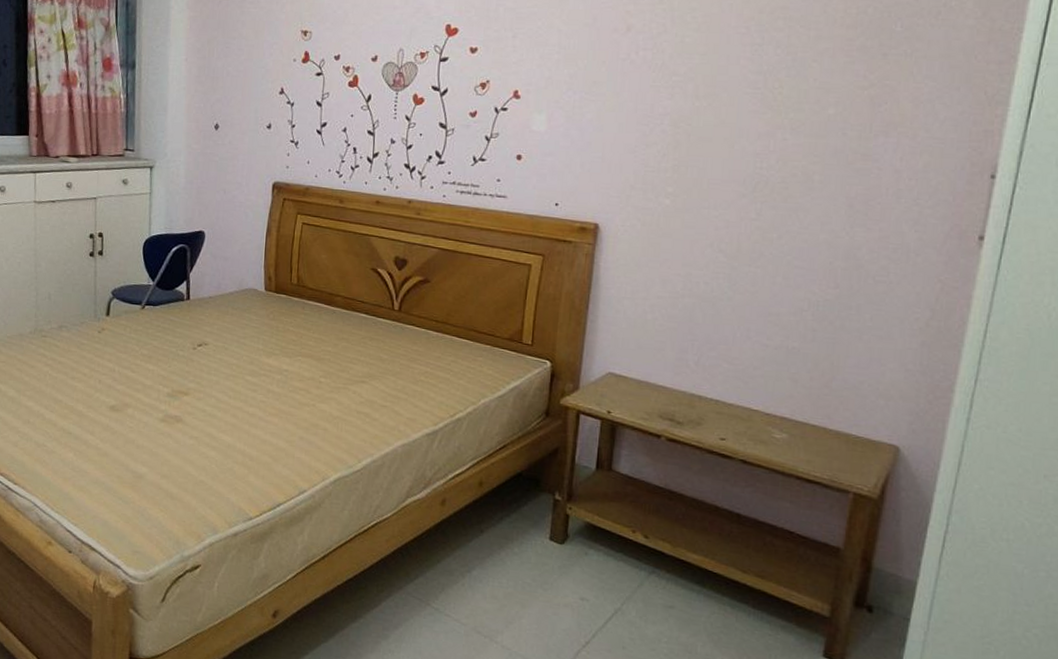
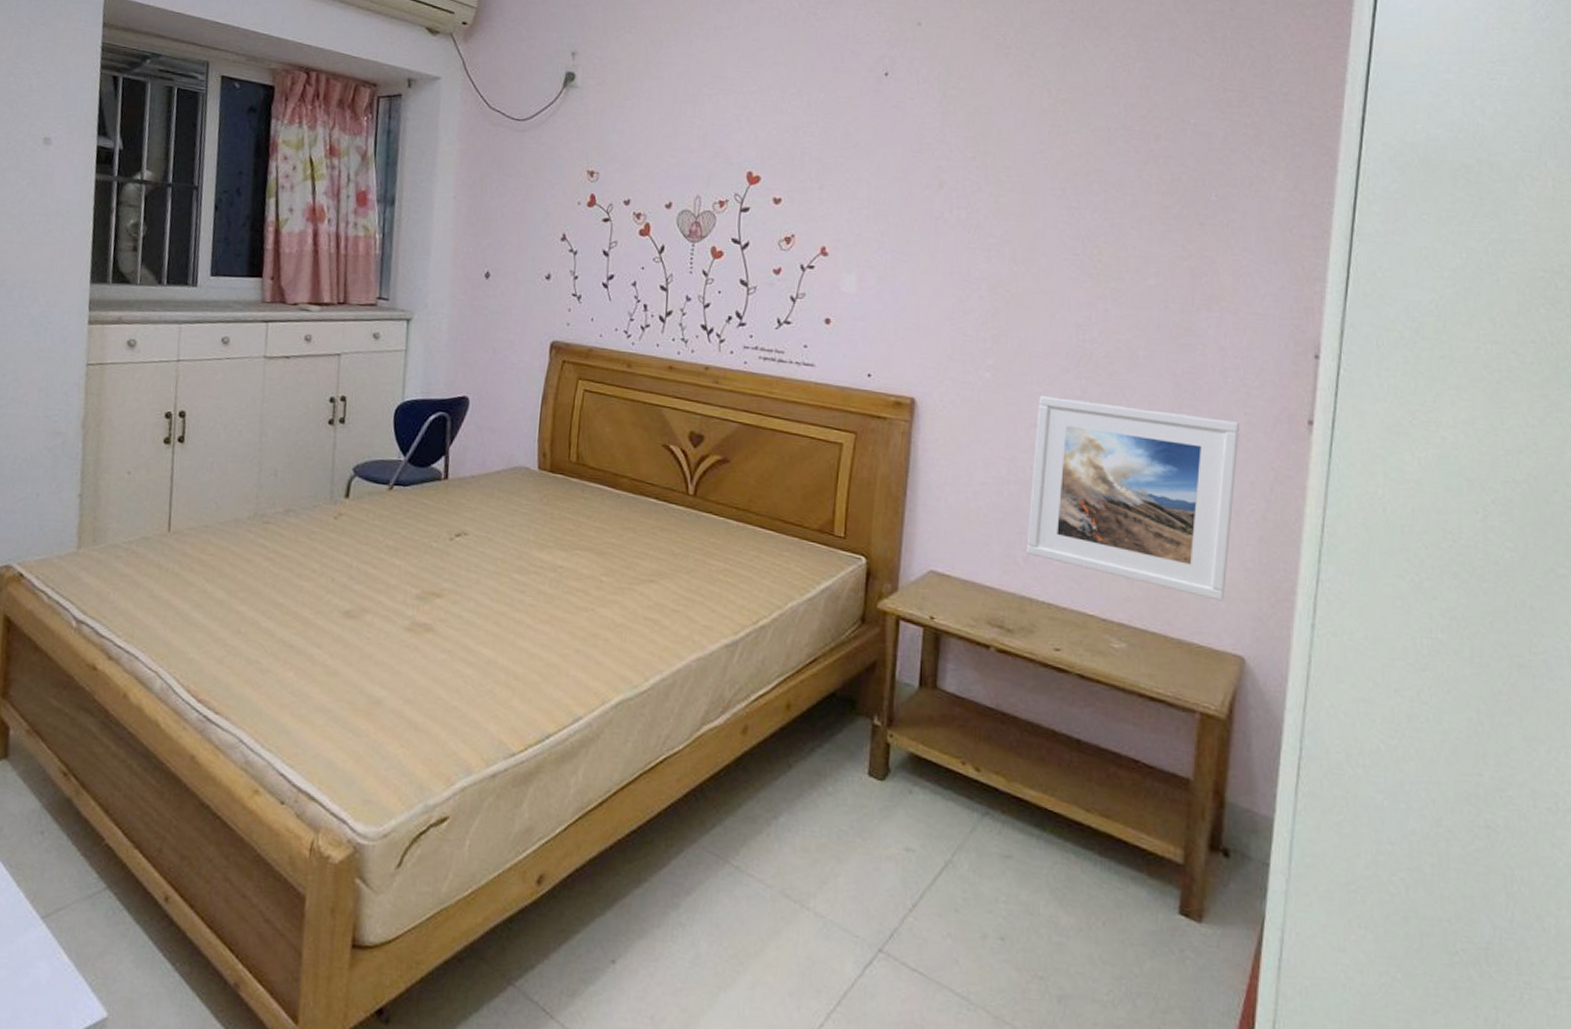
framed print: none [697,219,911,398] -> present [1026,396,1240,601]

